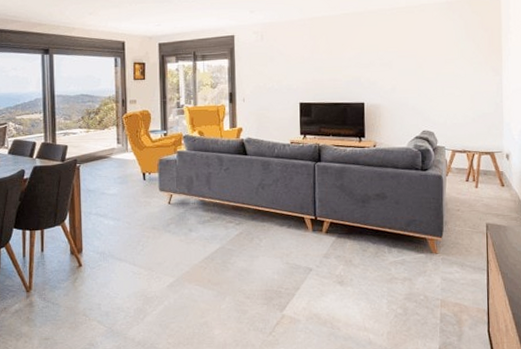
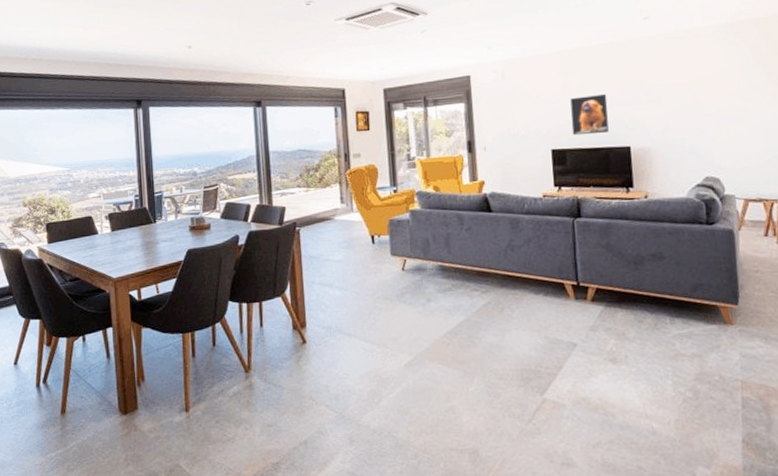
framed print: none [317,57,348,92] -> present [570,94,609,136]

